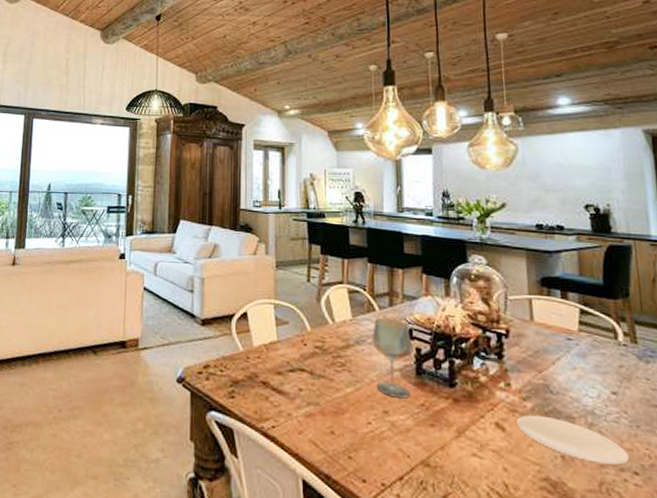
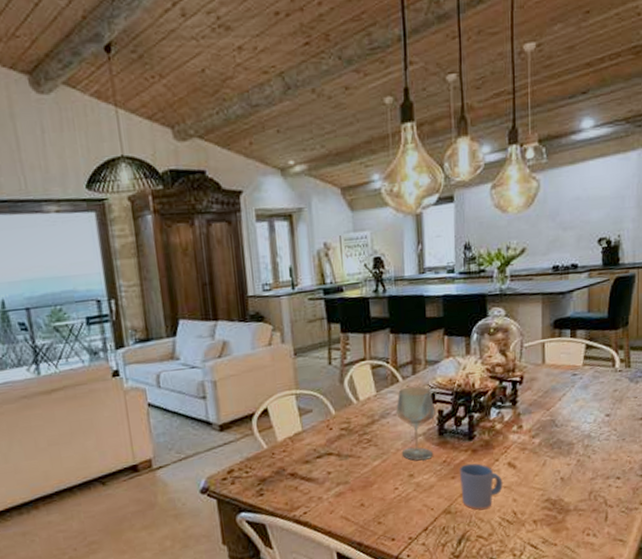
mug: none [438,413,490,472] -> present [459,463,503,510]
plate: present [516,414,630,466] -> none [525,447,615,479]

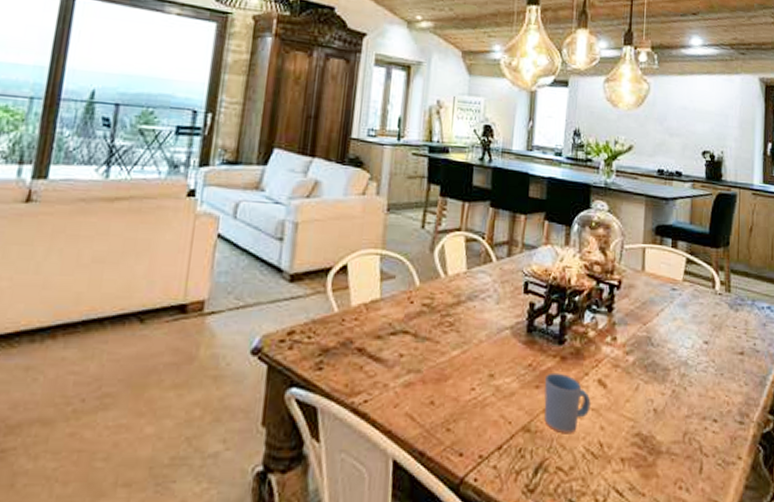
wine glass: present [395,387,436,461] -> none [484,269,527,359]

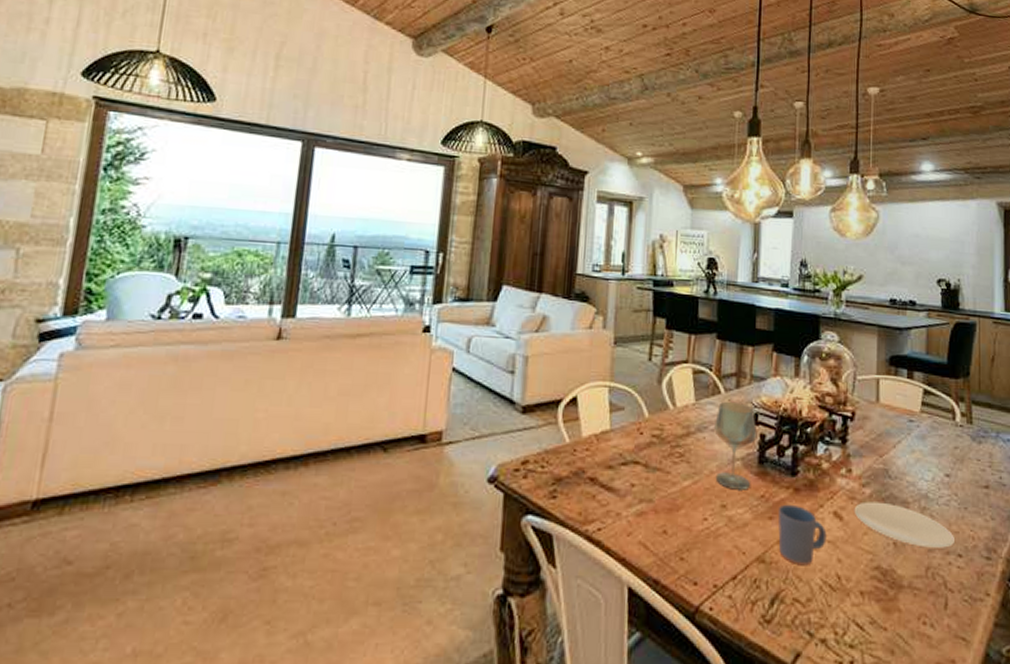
wine glass: none [484,269,527,359] -> present [713,401,757,490]
plate: none [617,369,712,415] -> present [854,501,956,550]

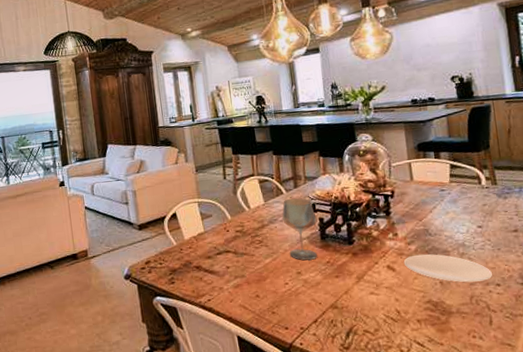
mug: present [778,504,827,566] -> none [342,264,384,307]

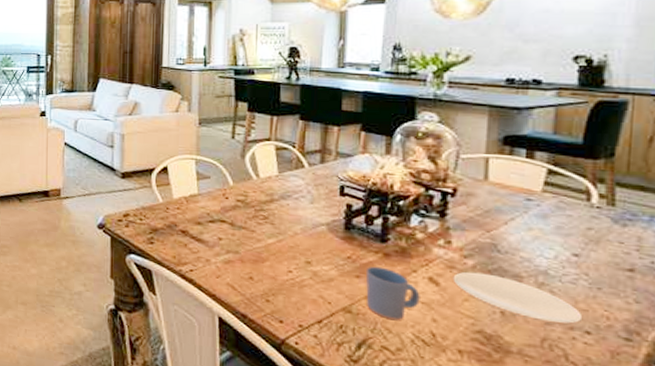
wine glass: present [281,198,317,261] -> none [297,174,344,251]
mug: none [342,264,384,307] -> present [365,266,420,321]

